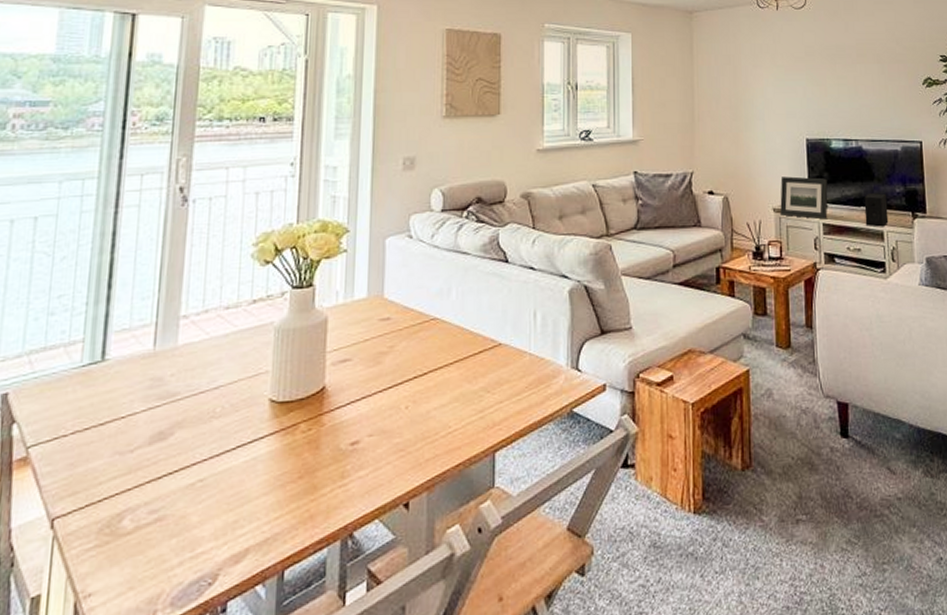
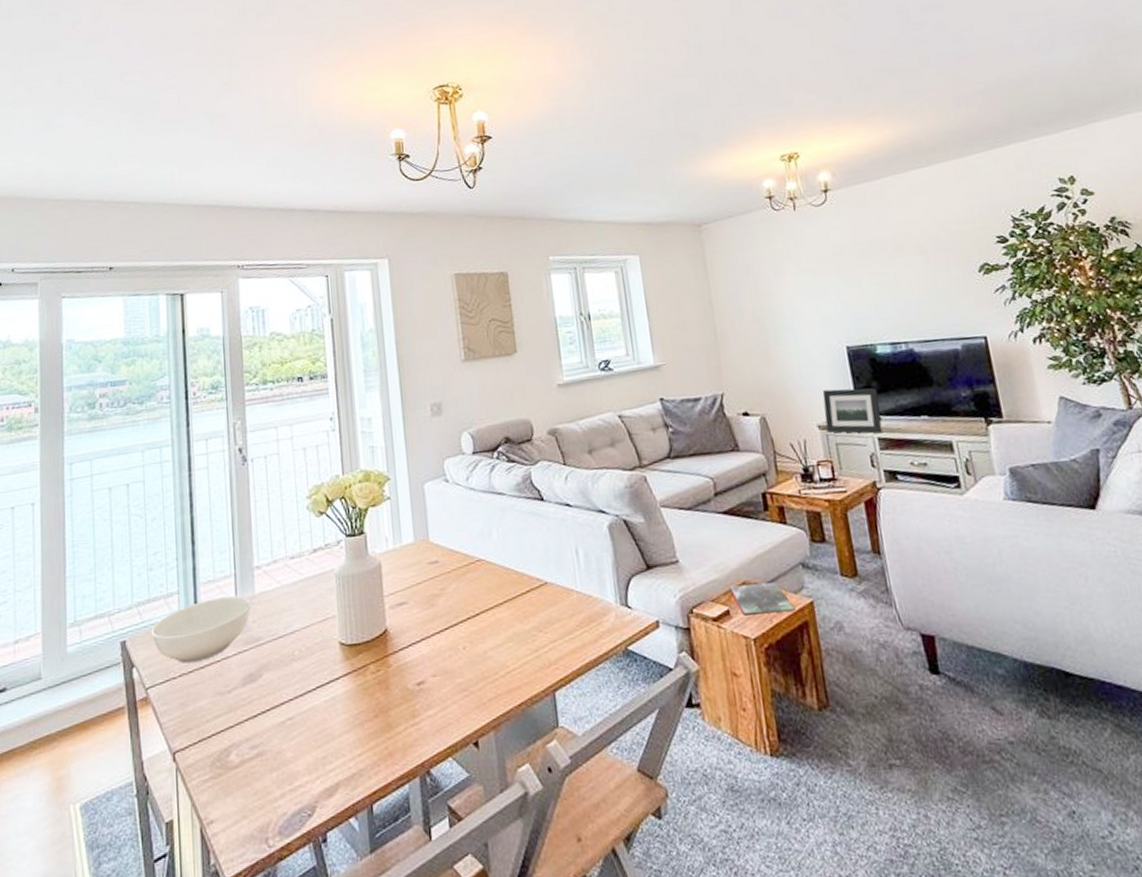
bowl: none [42,346,173,420] -> present [151,595,252,664]
magazine: none [676,351,733,381] -> present [729,582,796,616]
speaker: present [864,193,889,227] -> none [923,399,957,438]

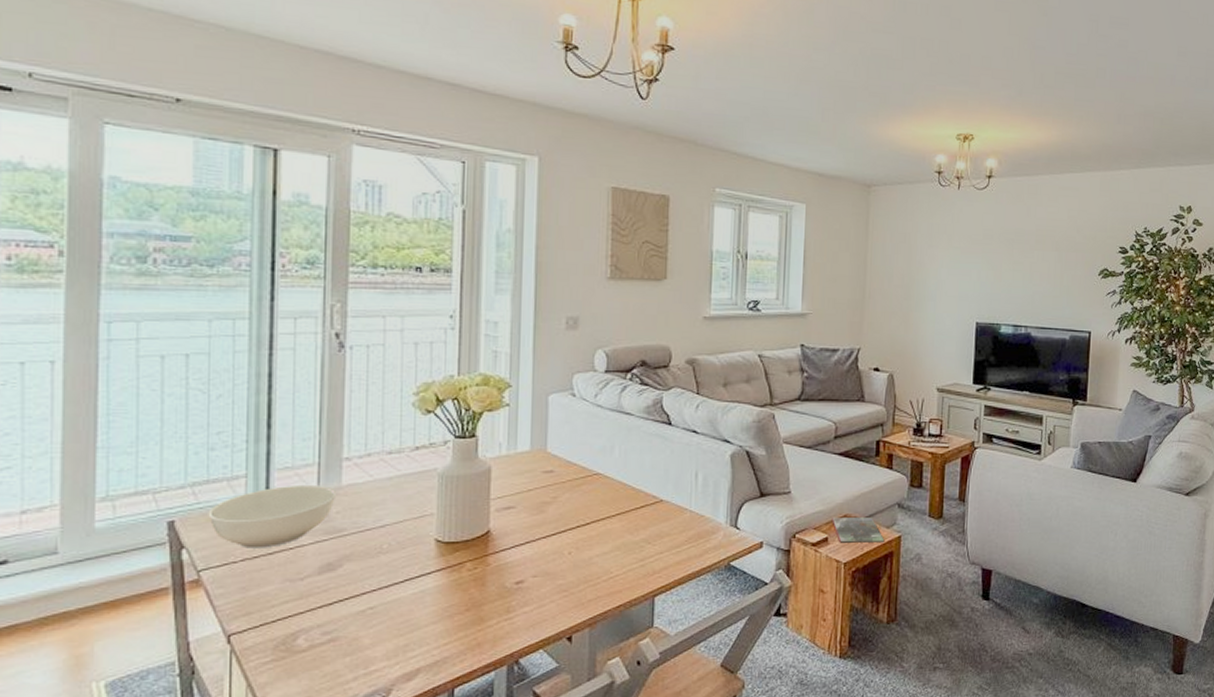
picture frame: present [822,388,883,434] -> none [944,358,993,402]

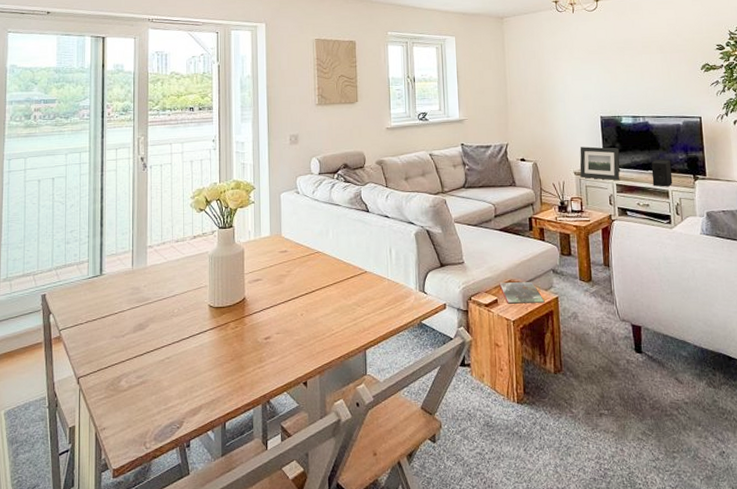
bowl: present [208,484,337,549] -> none [65,266,144,314]
picture frame: none [944,358,993,402] -> present [579,146,620,181]
speaker: none [1026,379,1050,412] -> present [651,159,673,187]

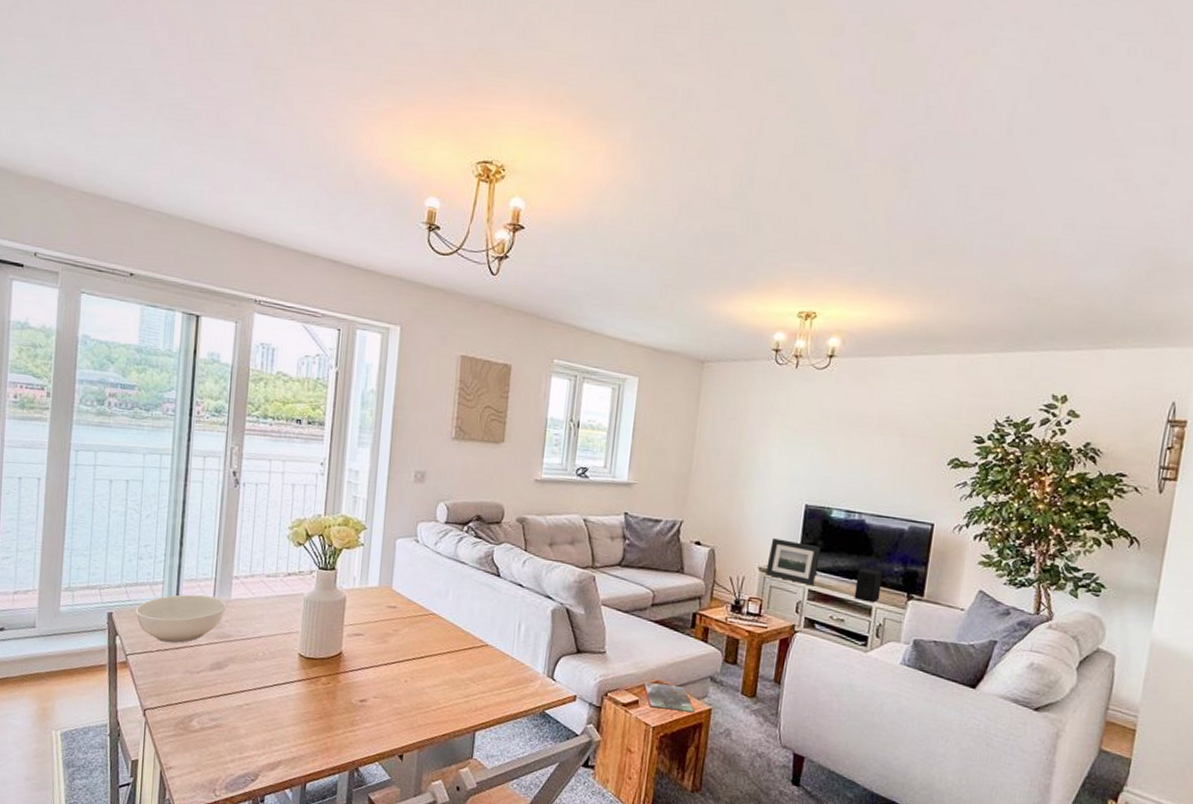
bowl: none [65,266,144,314] -> present [135,594,227,643]

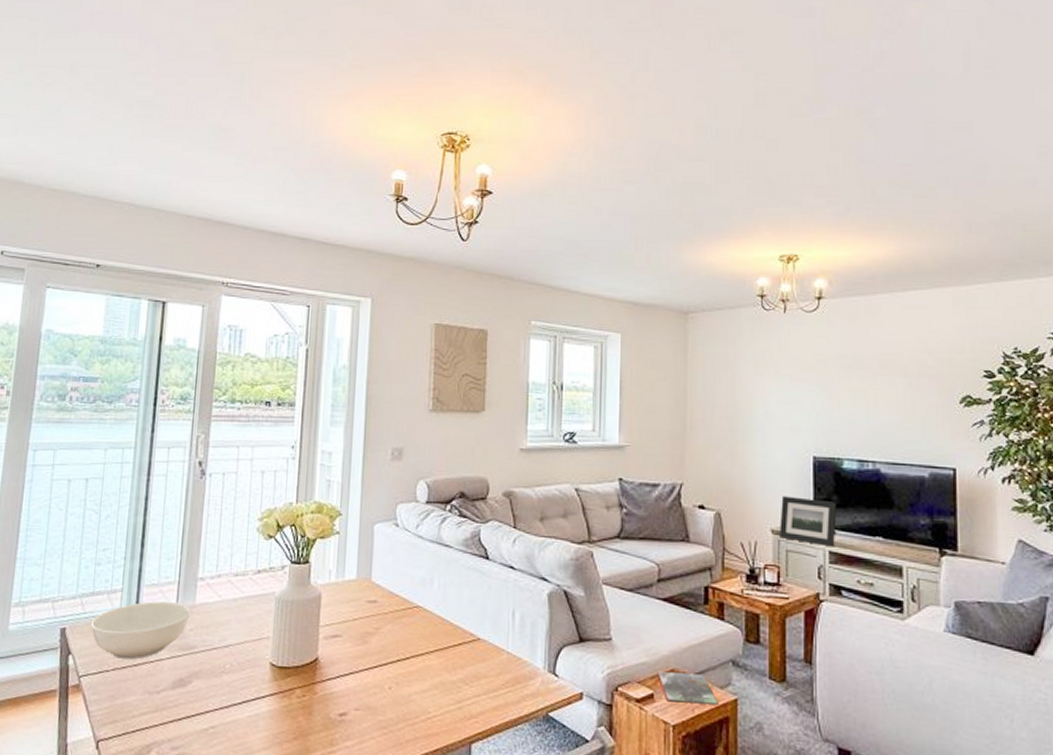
speaker: present [854,568,884,603] -> none [880,523,909,562]

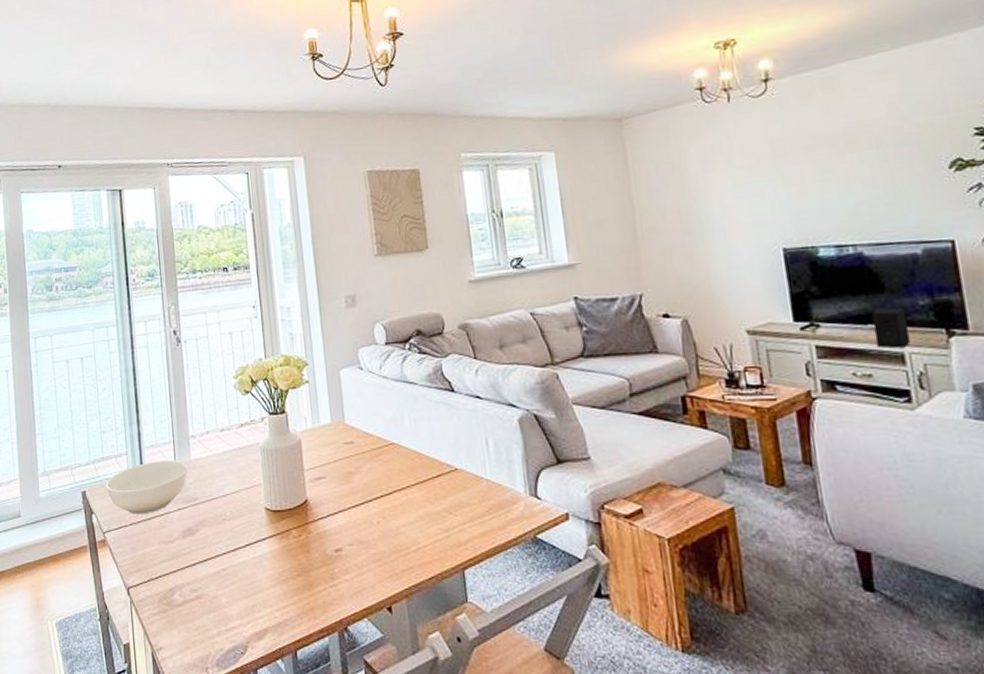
magazine: present [657,672,719,705] -> none [643,486,714,515]
picture frame: present [780,496,837,547] -> none [753,293,822,341]
speaker: none [880,523,909,562] -> present [871,307,911,349]

